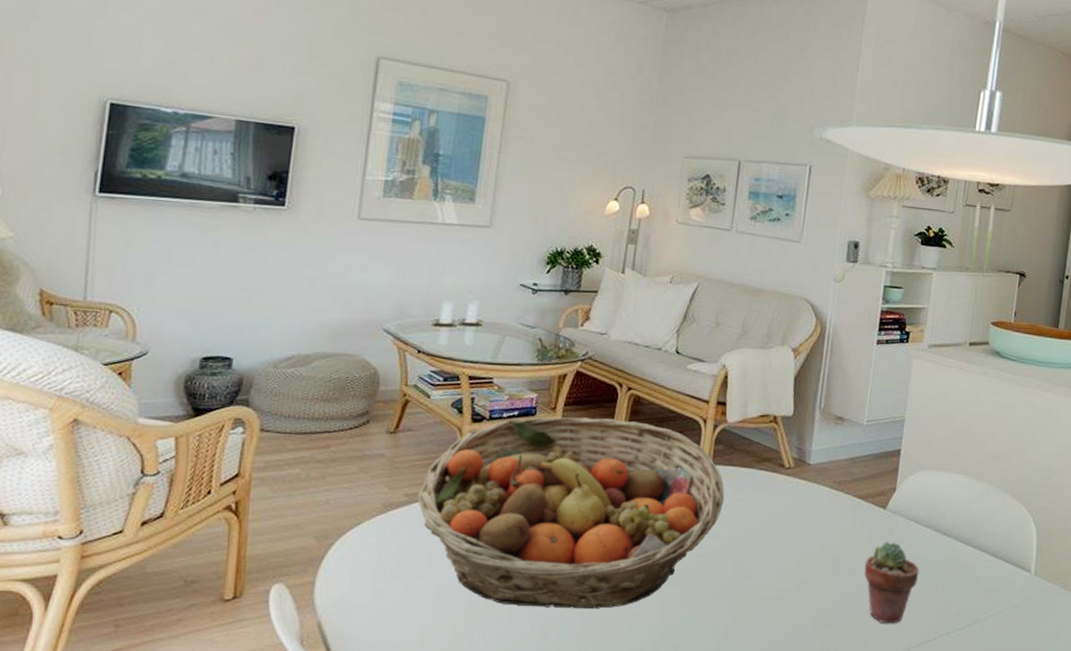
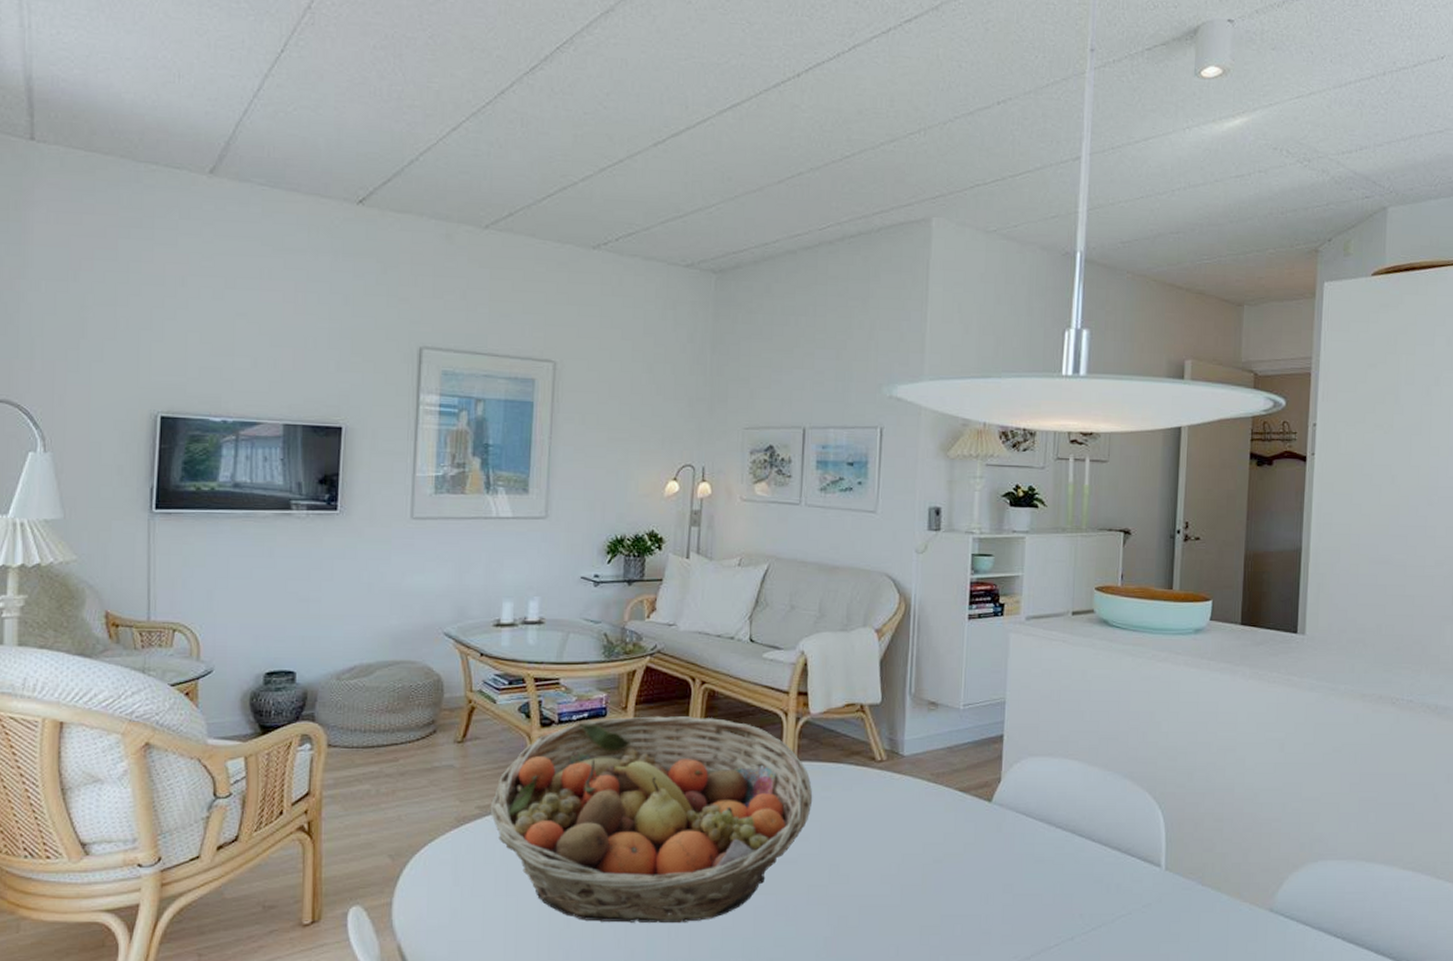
potted succulent: present [864,541,920,624] -> none [972,838,1034,930]

